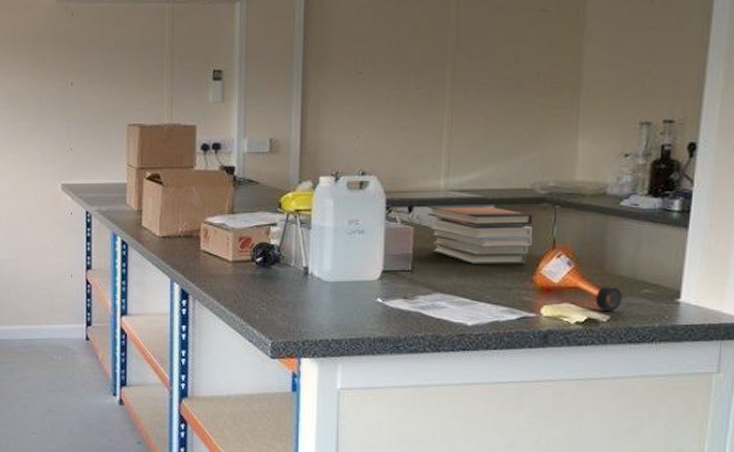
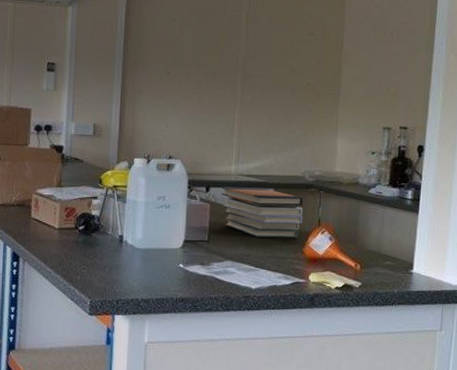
adhesive tape: present [595,286,623,311] -> none [350,258,371,278]

